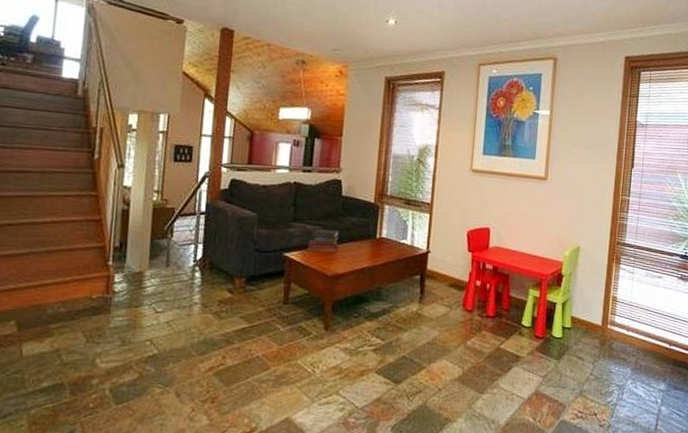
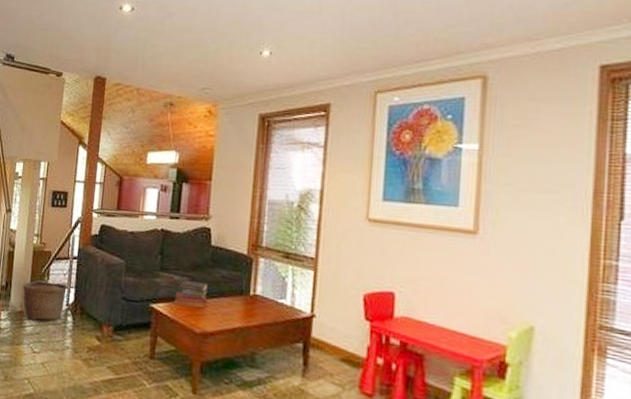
basket: none [141,237,194,280] -> present [23,279,67,321]

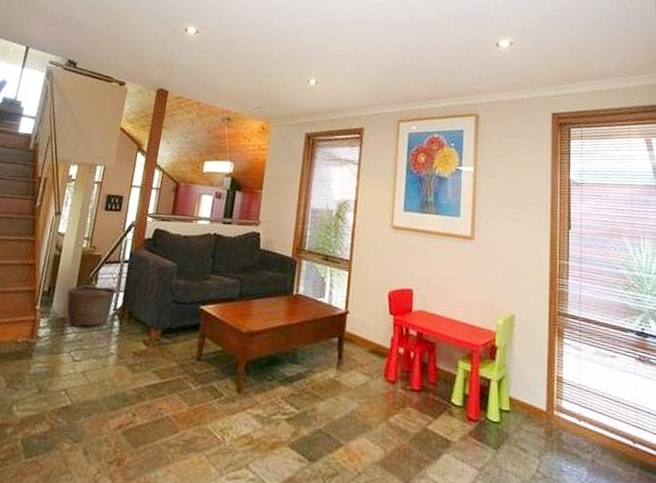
books: present [174,280,208,309] -> none [223,282,256,309]

